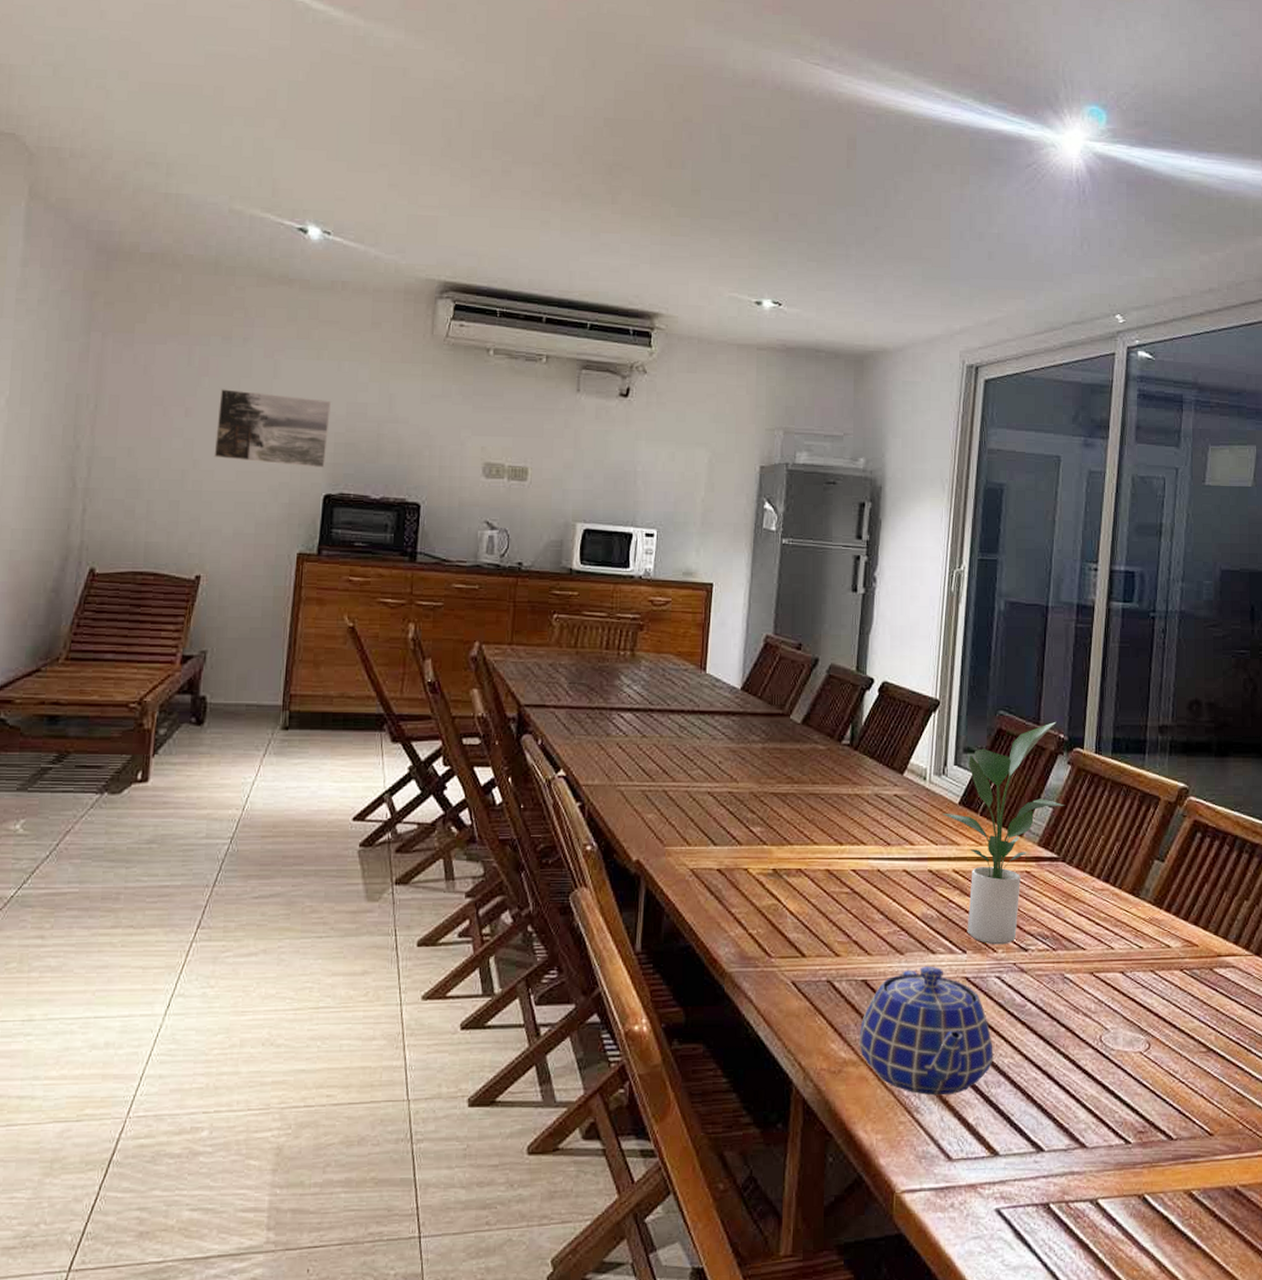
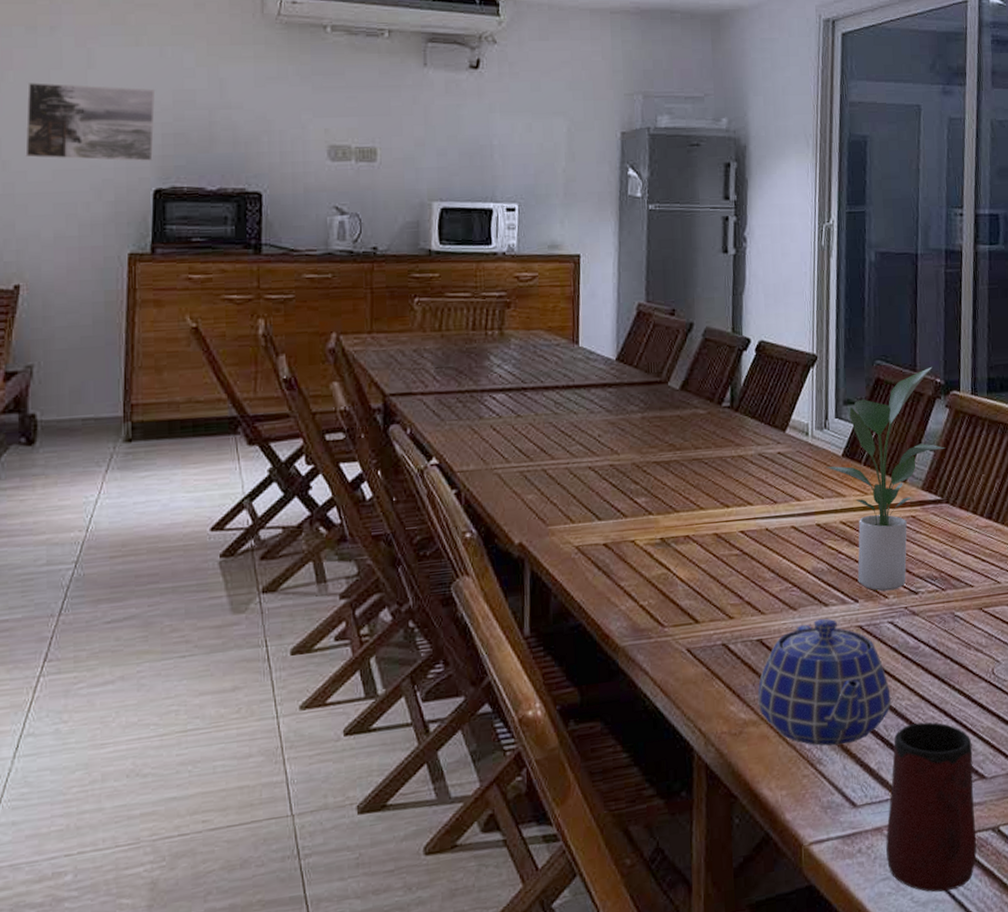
mug: none [979,1083,1074,1259] -> present [886,722,977,893]

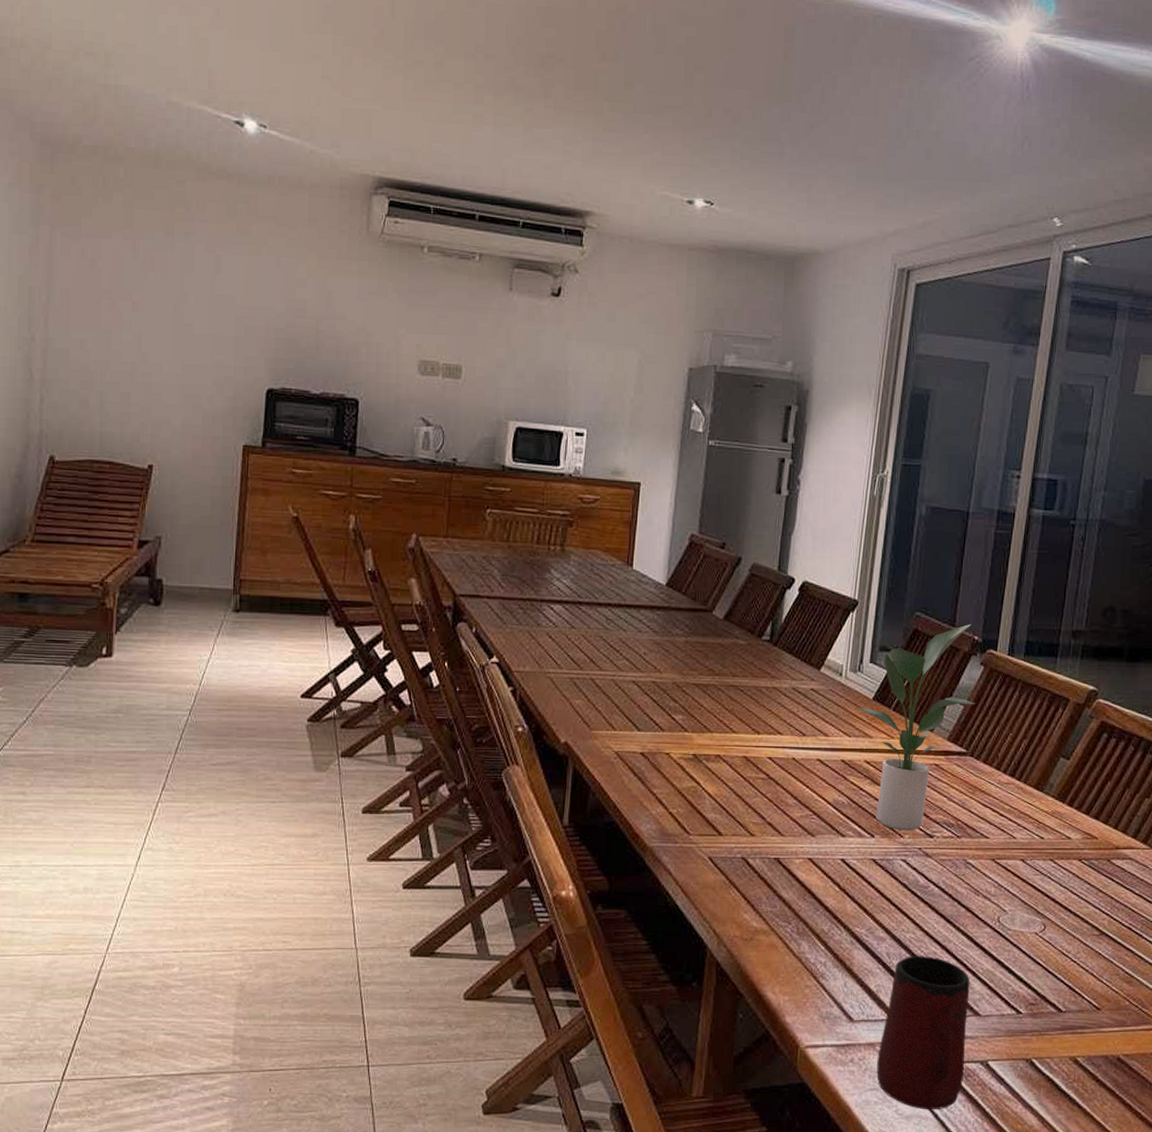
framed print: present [25,82,155,161] -> none [161,283,271,362]
teapot: present [757,619,891,746] -> none [770,848,897,964]

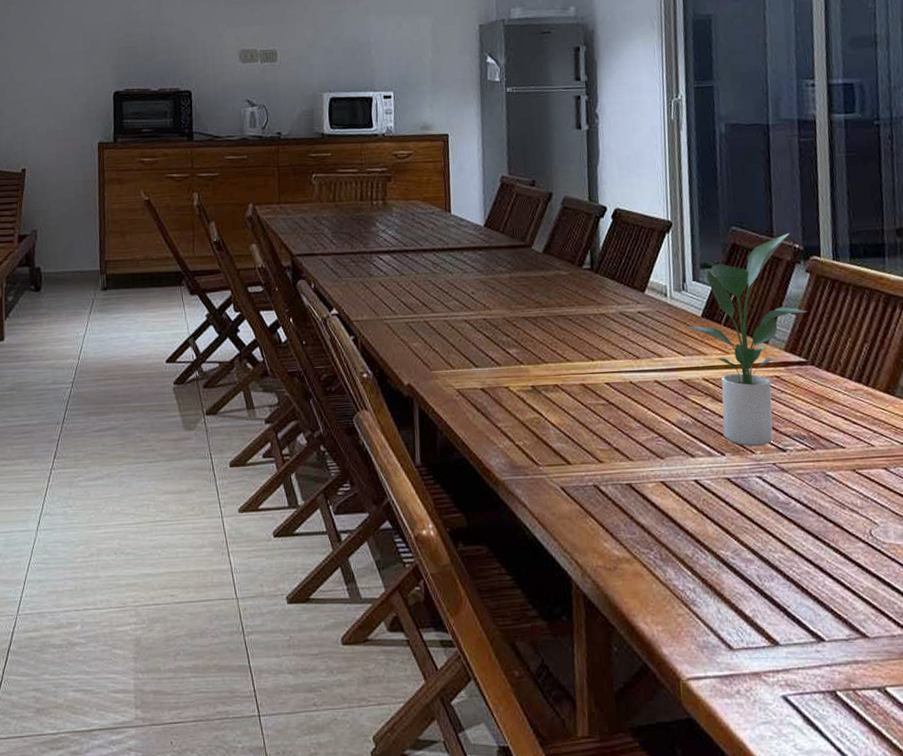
mug: present [877,956,970,1110] -> none [764,576,862,744]

